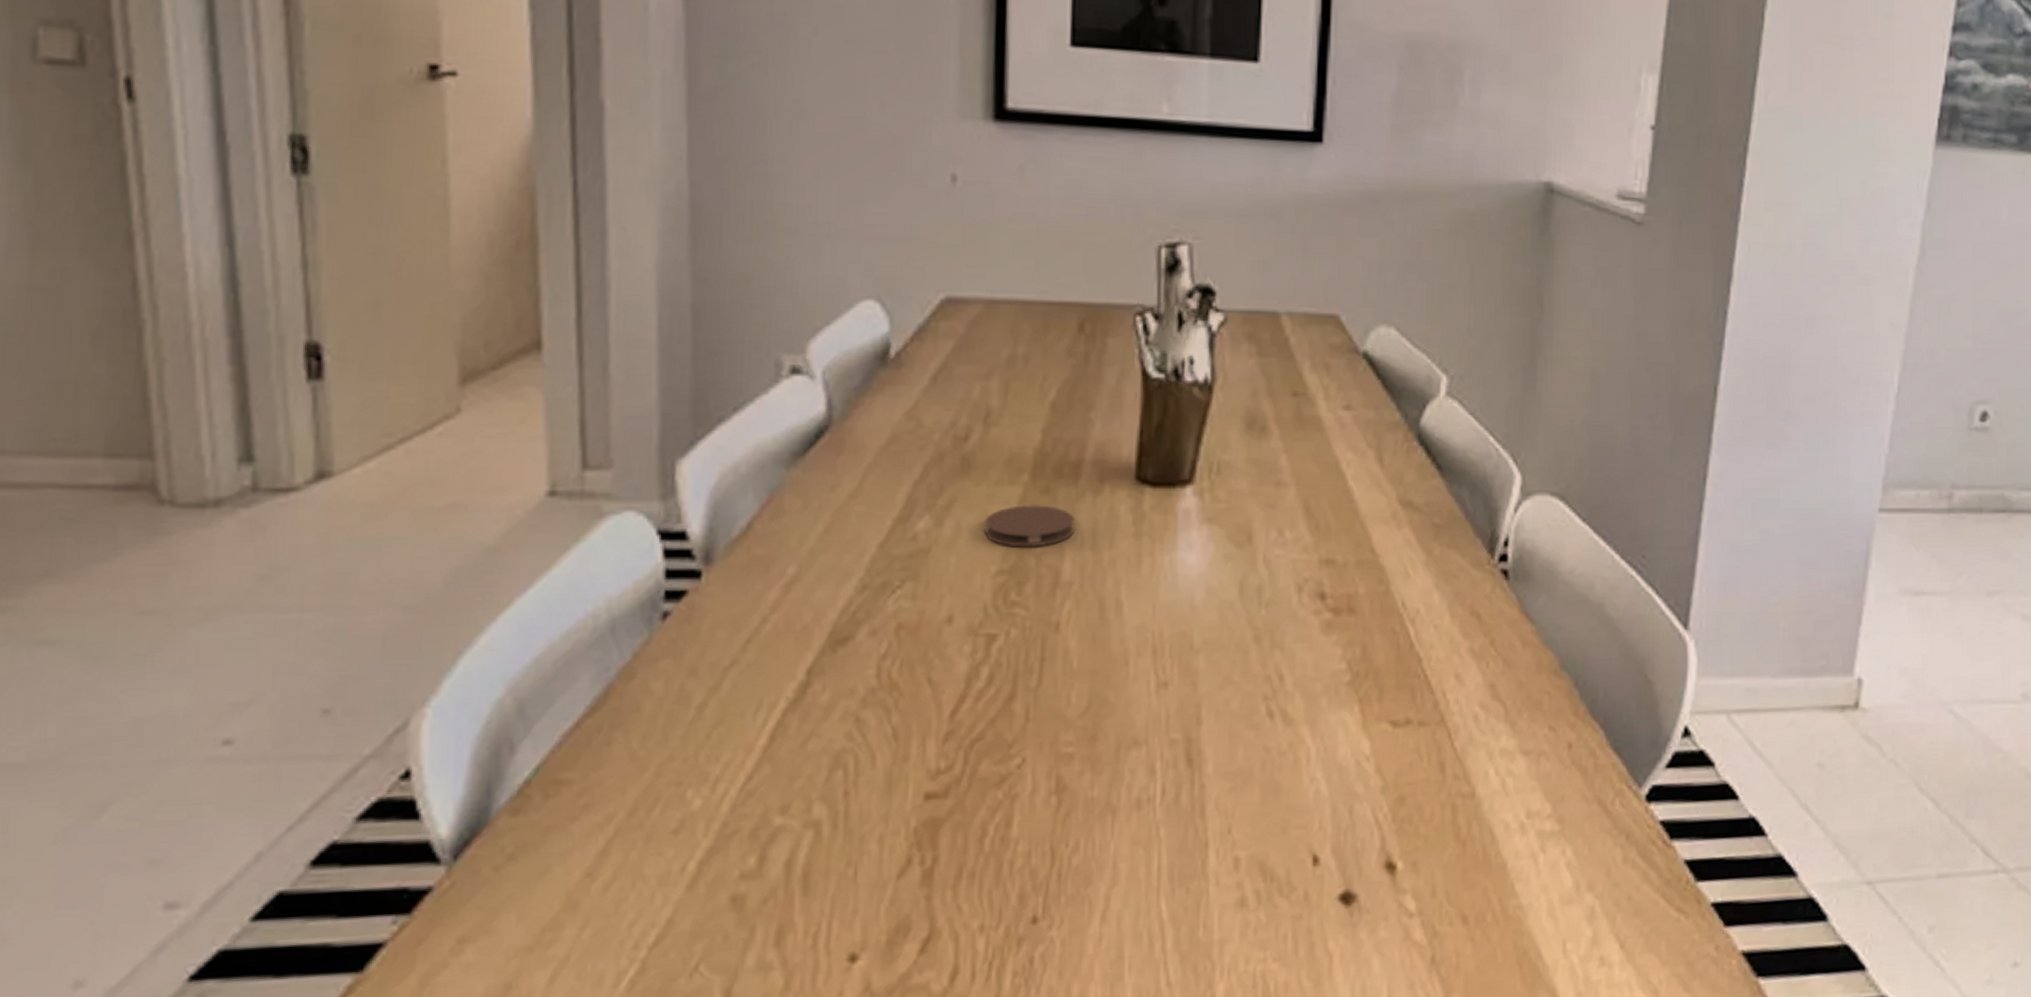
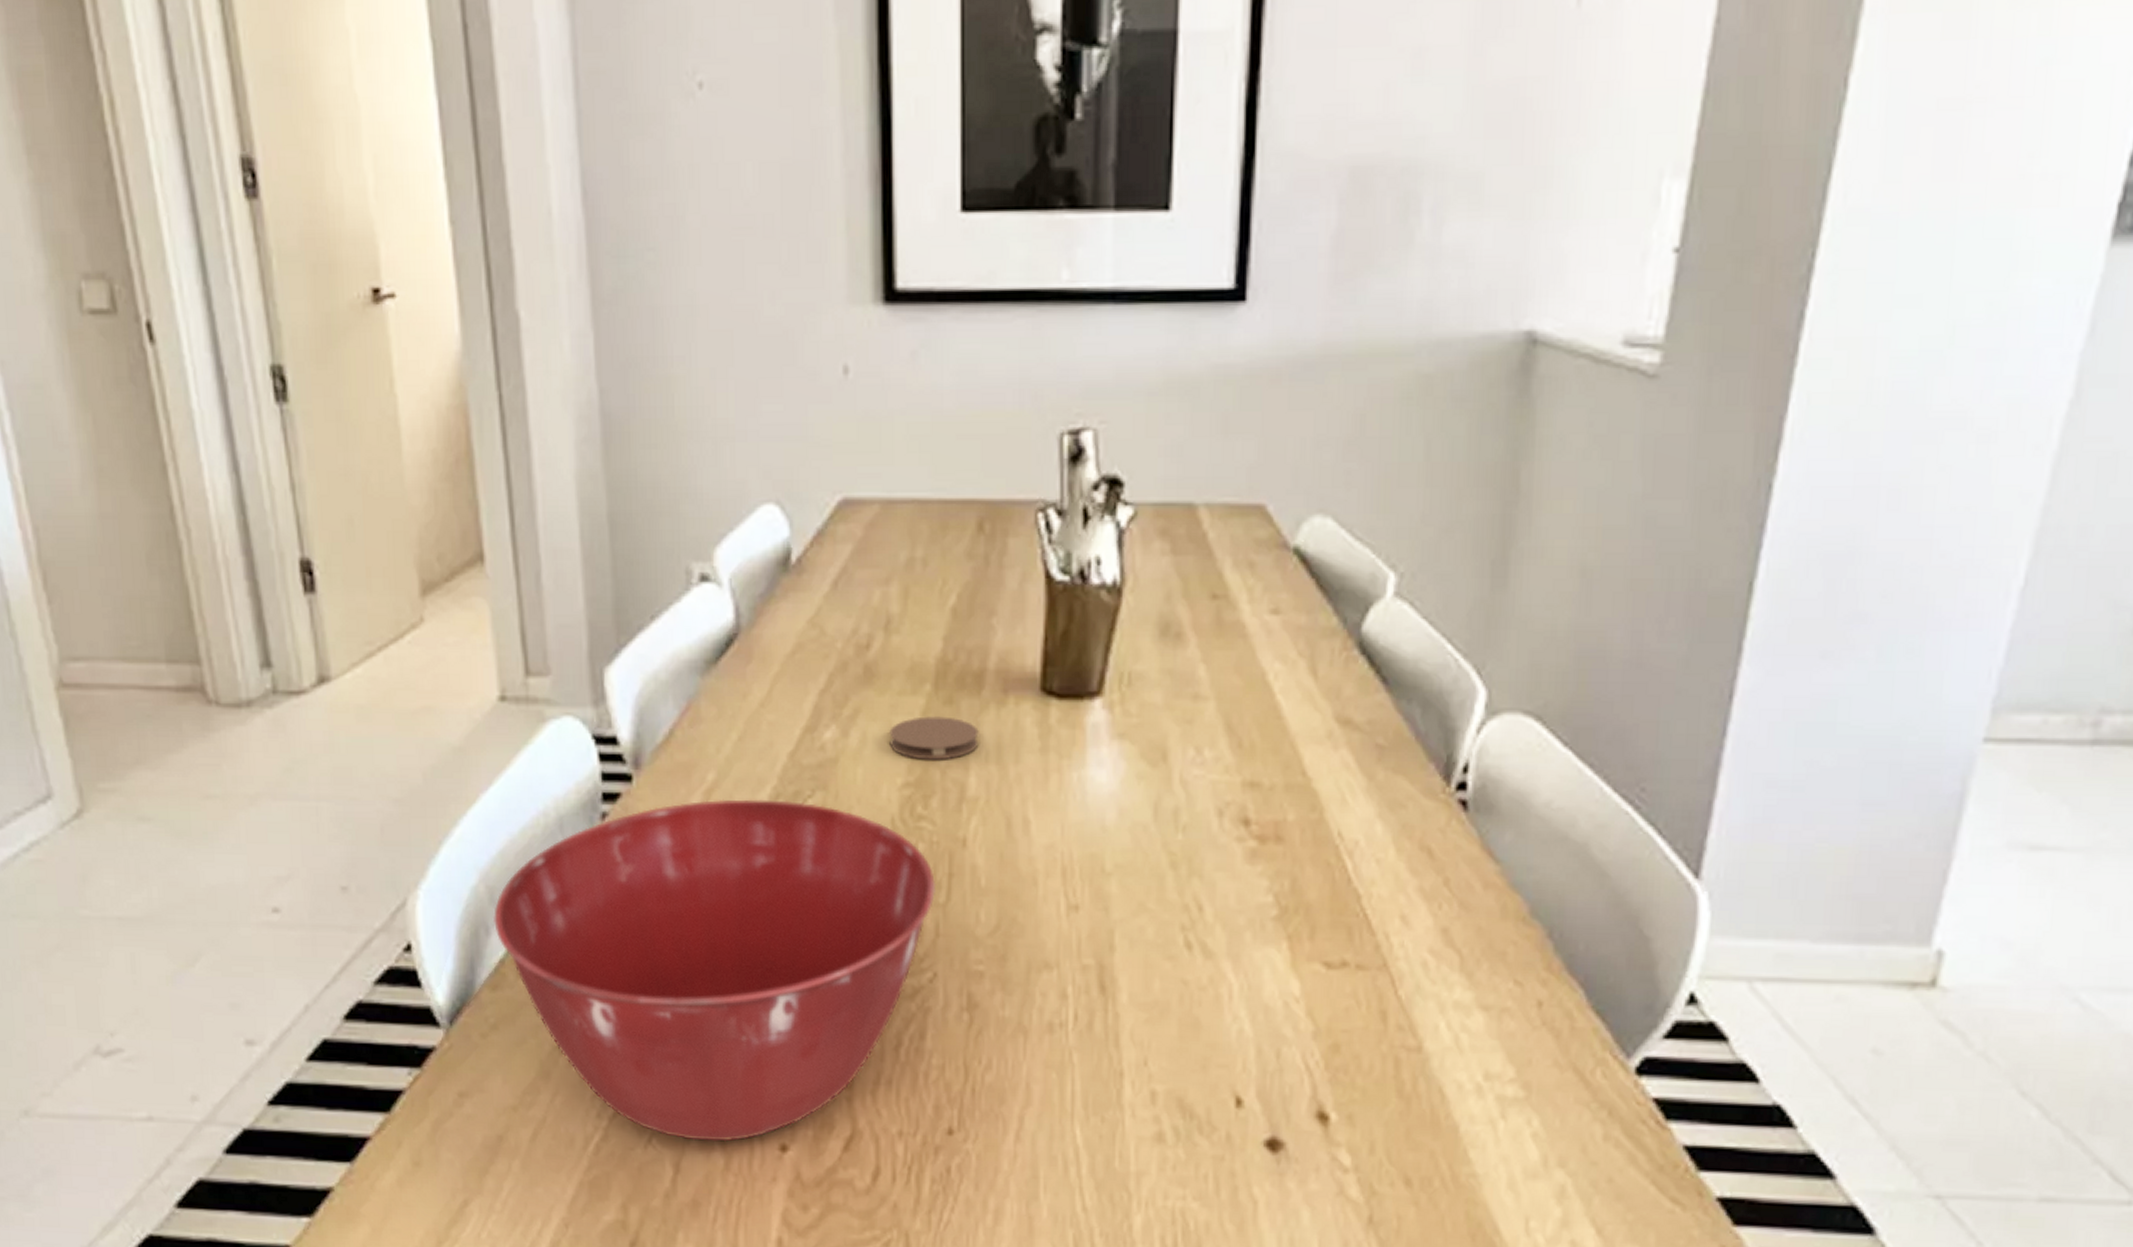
mixing bowl: none [521,591,1028,962] -> present [494,799,937,1142]

